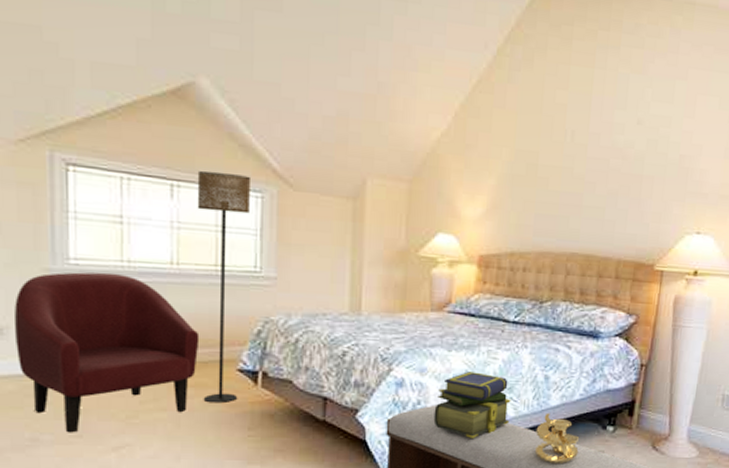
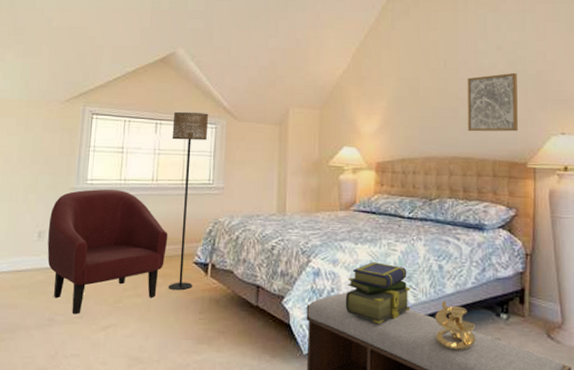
wall art: none [591,155,657,227] -> present [467,73,518,132]

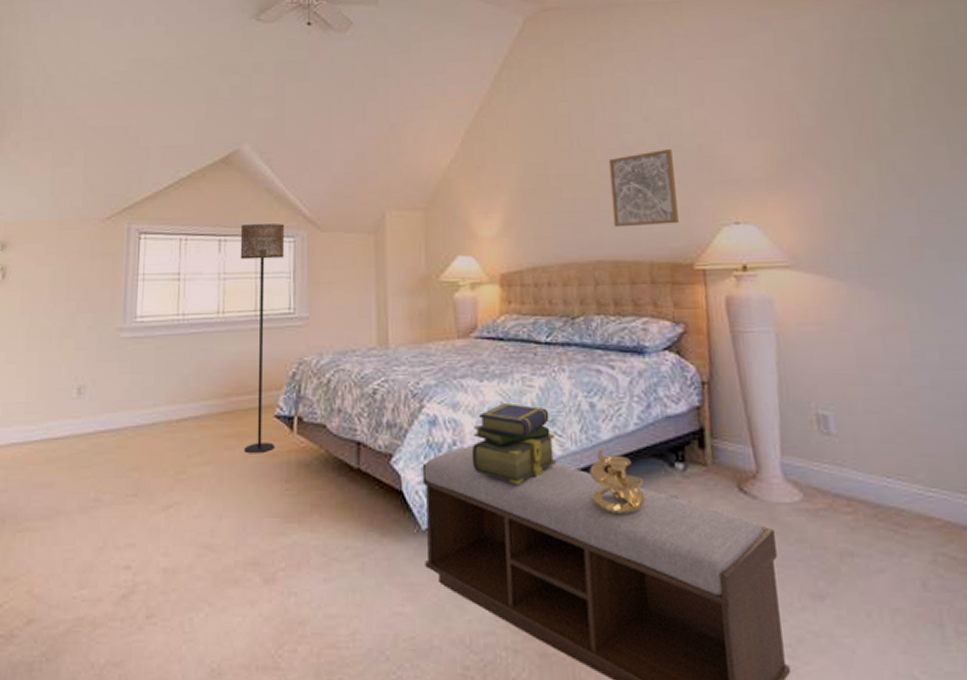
armchair: present [47,189,168,315] -> none [89,327,241,492]

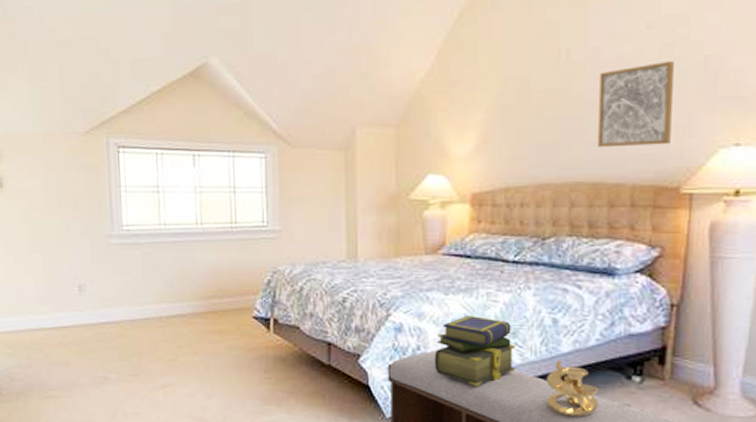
floor lamp: present [240,223,284,454] -> none [212,138,256,348]

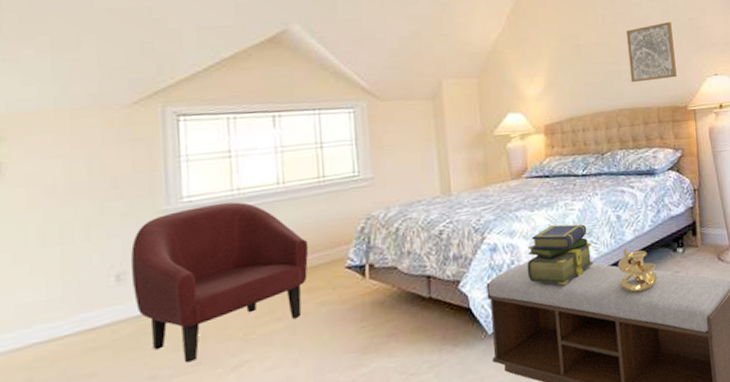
armchair: none [88,235,222,373] -> present [131,202,309,363]

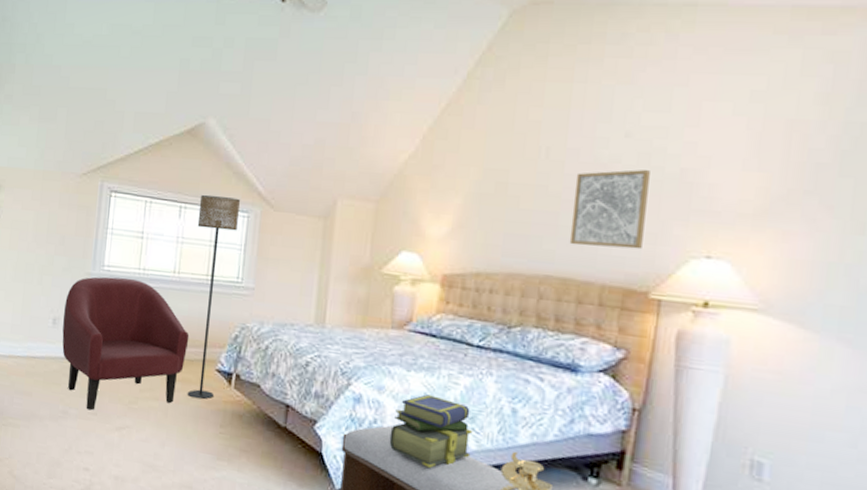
floor lamp: none [295,96,349,304] -> present [187,195,240,400]

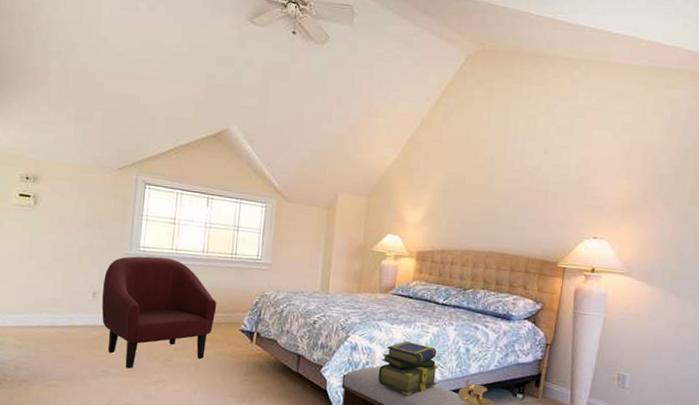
floor lamp: present [187,195,240,400] -> none [215,188,259,355]
wall art: present [569,169,650,250] -> none [506,176,559,233]

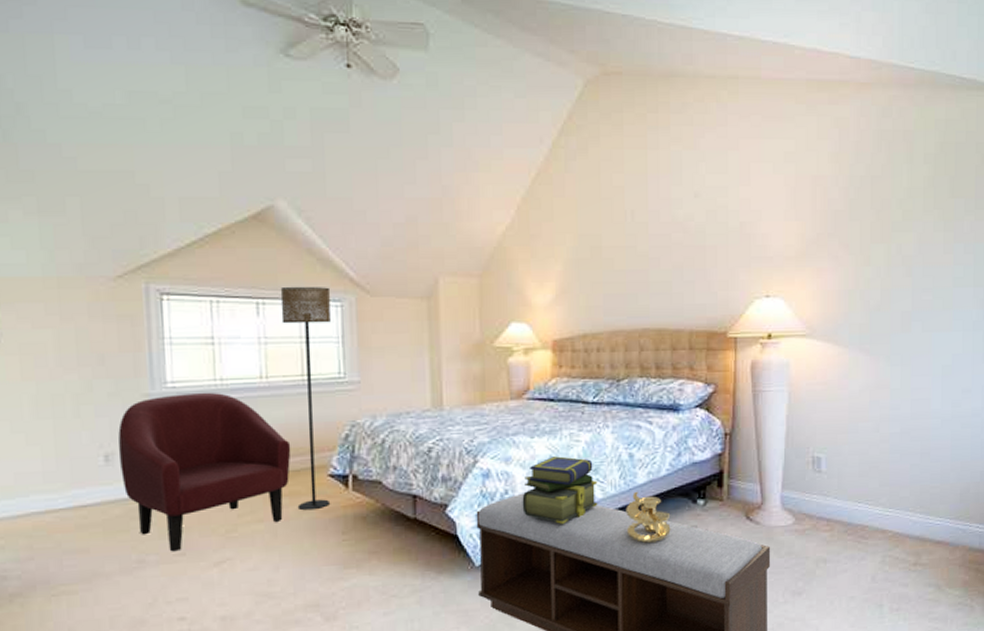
floor lamp: none [215,188,259,355] -> present [280,286,331,511]

